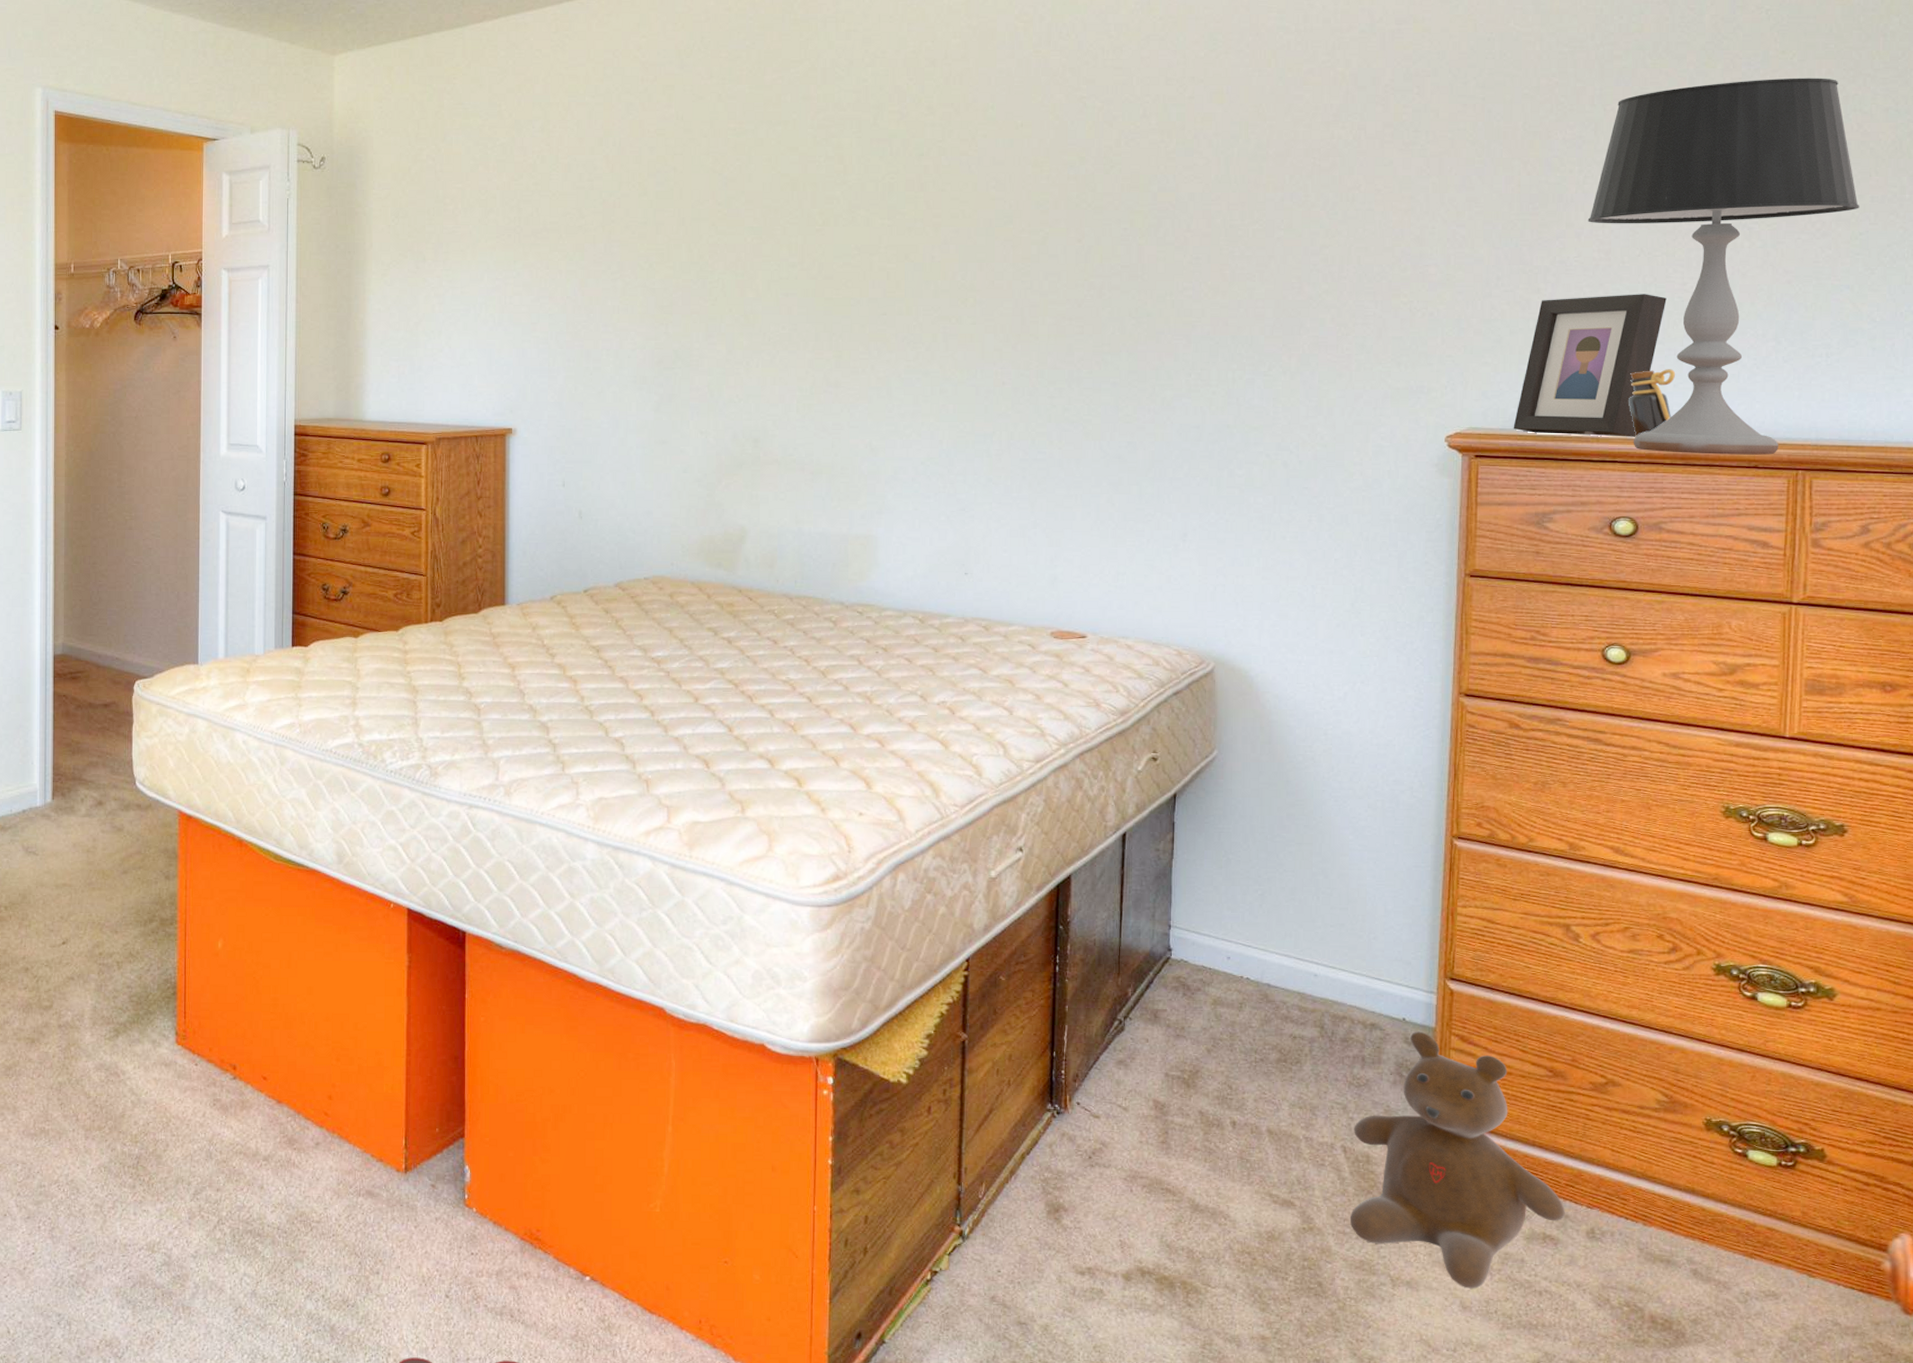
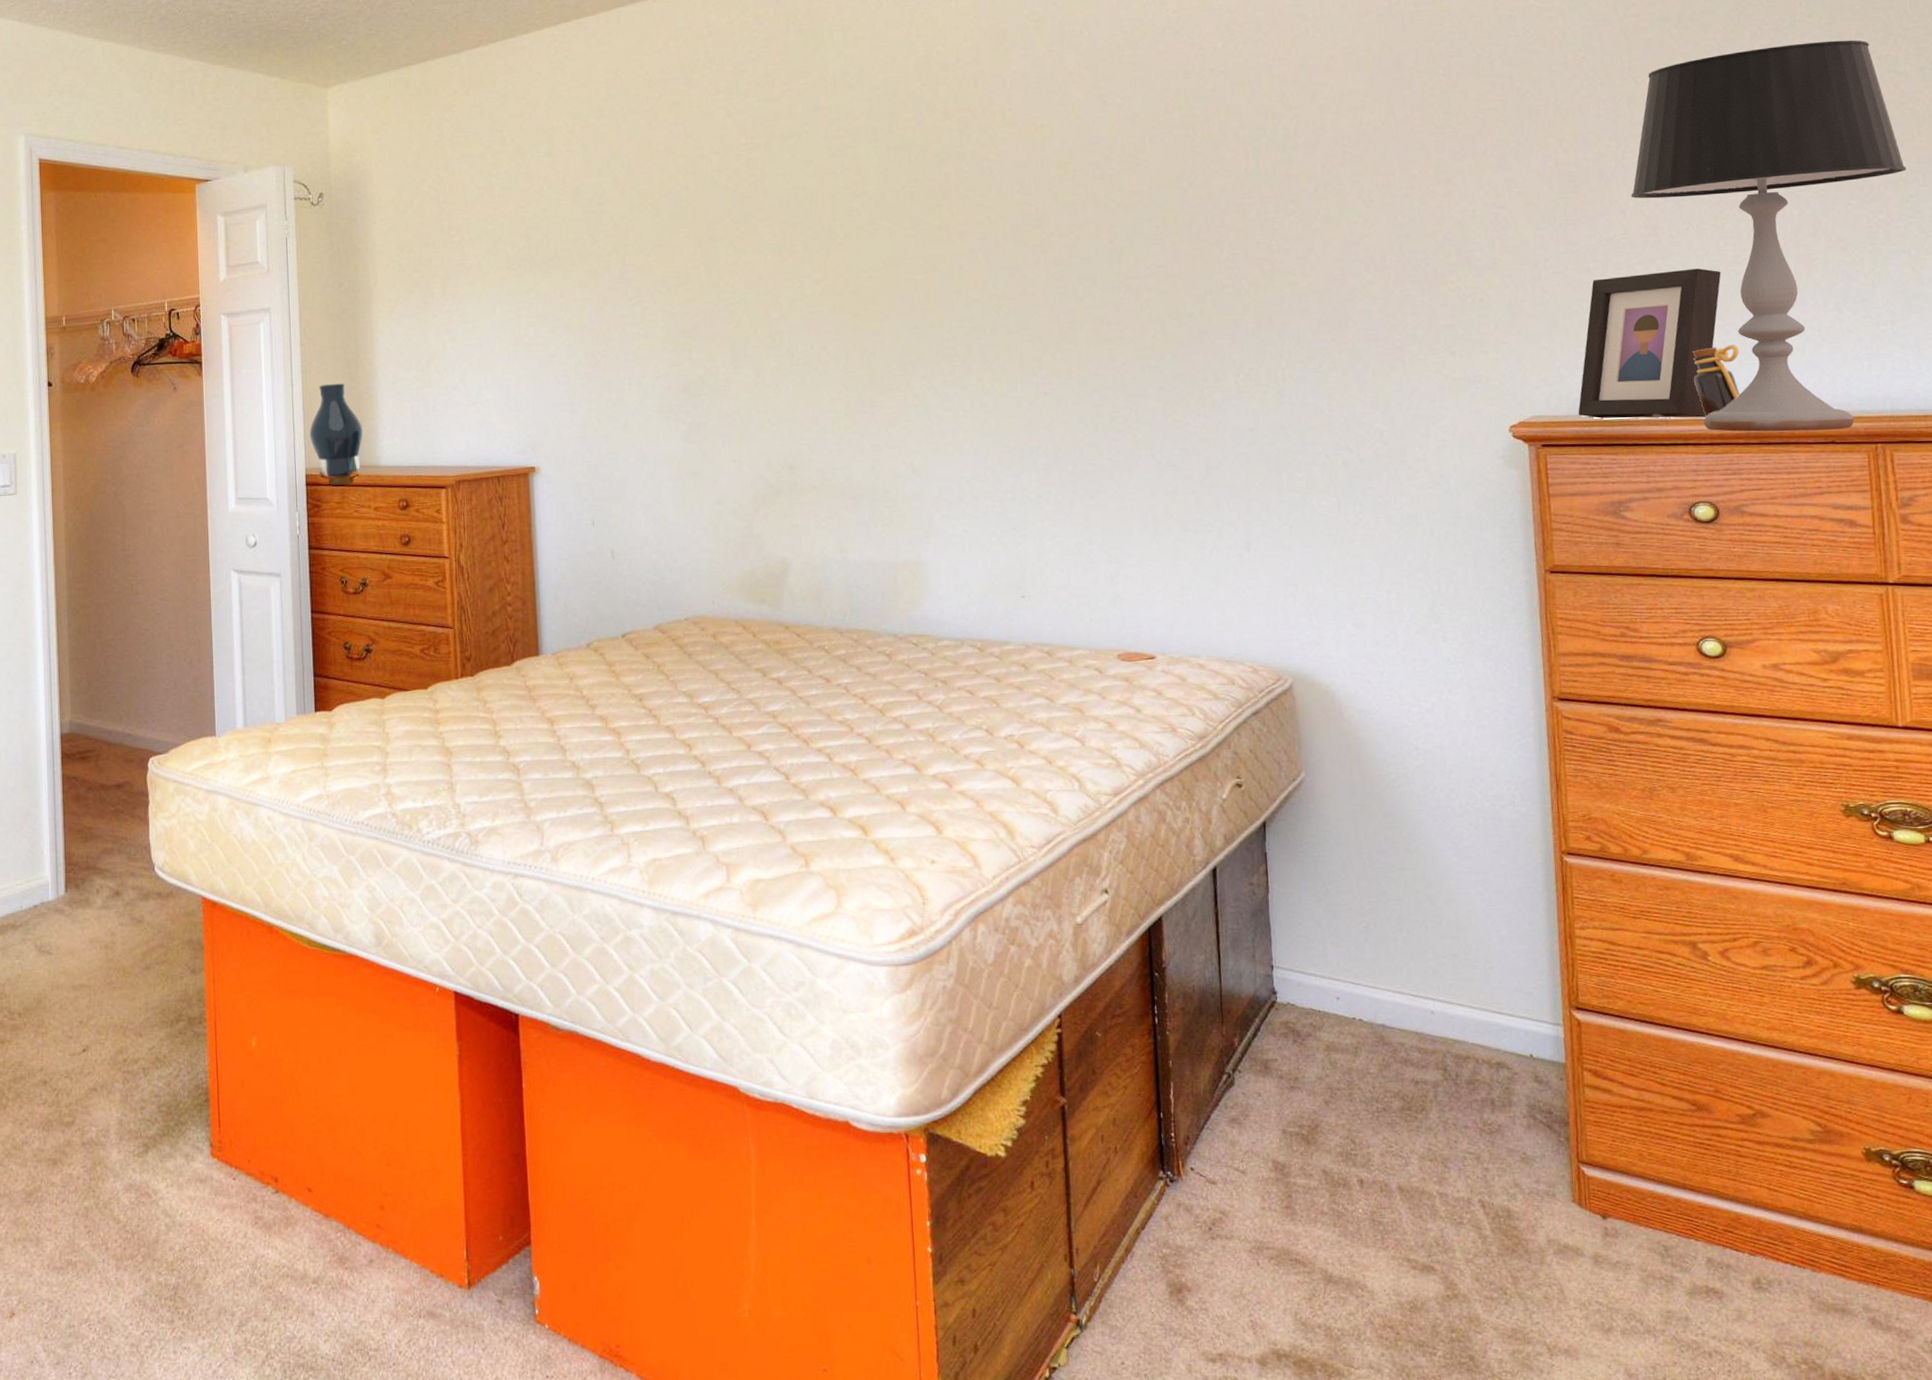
vase: none [300,340,352,436] -> present [309,383,364,485]
stuffed bear: present [1349,1031,1565,1289] -> none [1490,1068,1727,1354]

